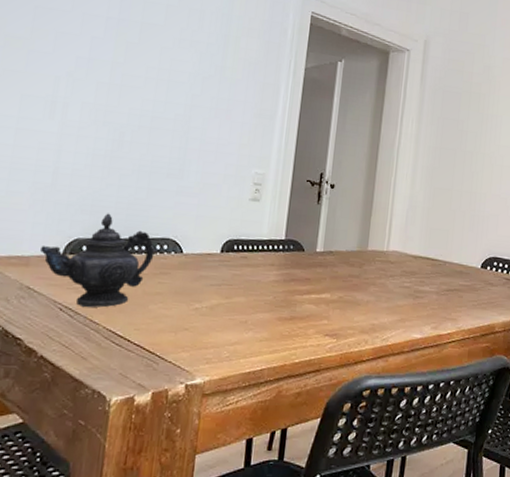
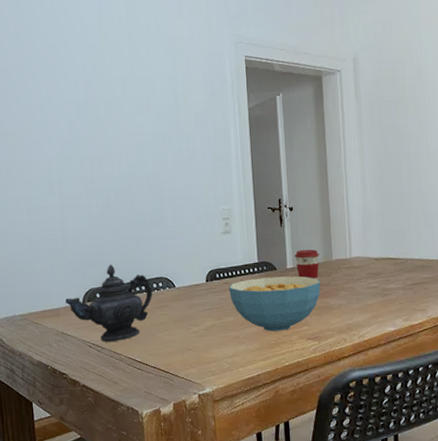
cereal bowl: none [245,257,351,322] -> present [228,276,321,332]
coffee cup: none [326,233,355,269] -> present [294,249,319,279]

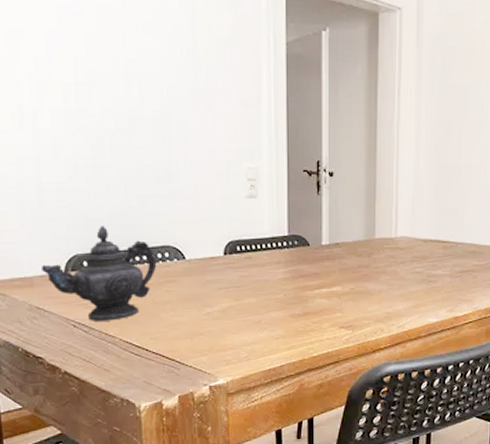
cereal bowl: present [228,276,321,332] -> none [250,254,360,317]
coffee cup: present [294,249,319,279] -> none [332,223,360,259]

